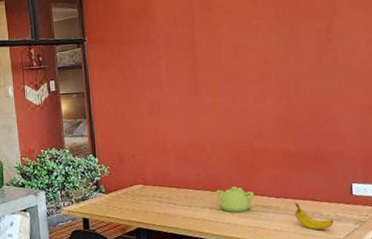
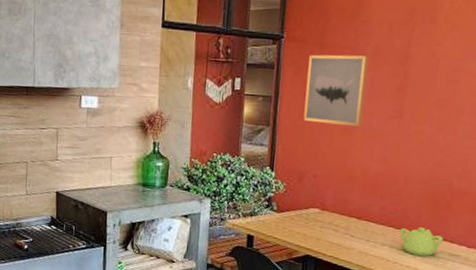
wall art: none [110,46,166,109] -> present [303,54,370,128]

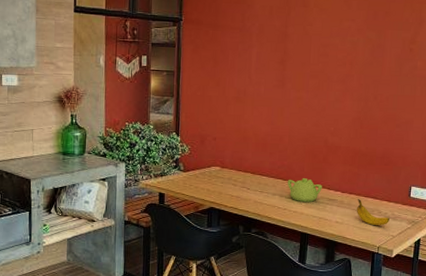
wall art: present [303,54,370,128] -> none [202,34,255,96]

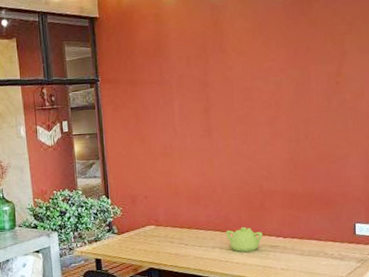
fruit: present [356,199,389,225] -> none [301,243,337,268]

